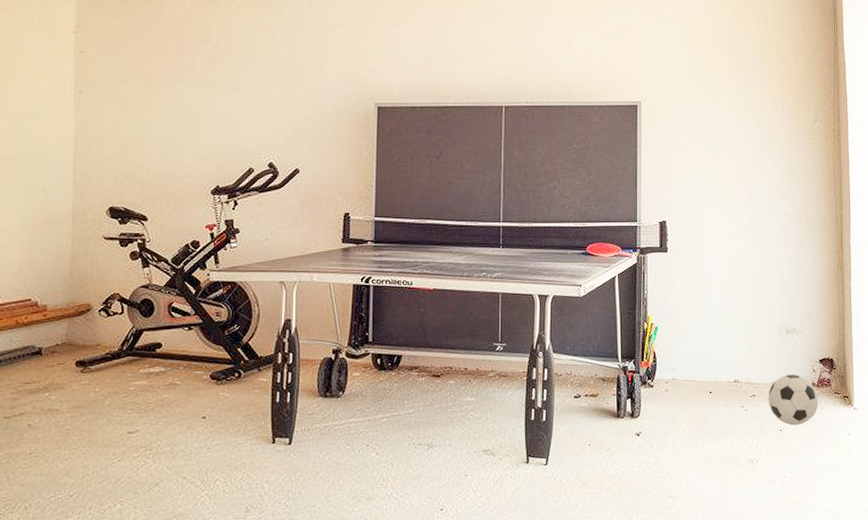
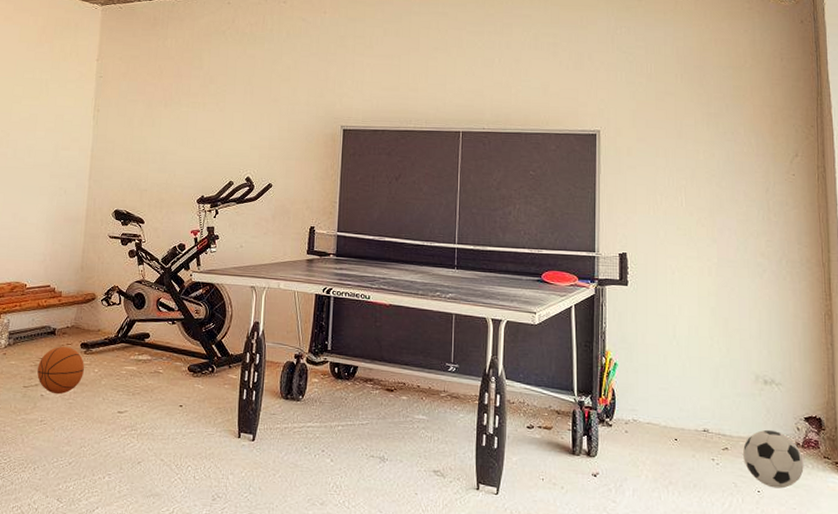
basketball: none [21,366,82,422] -> present [37,346,84,395]

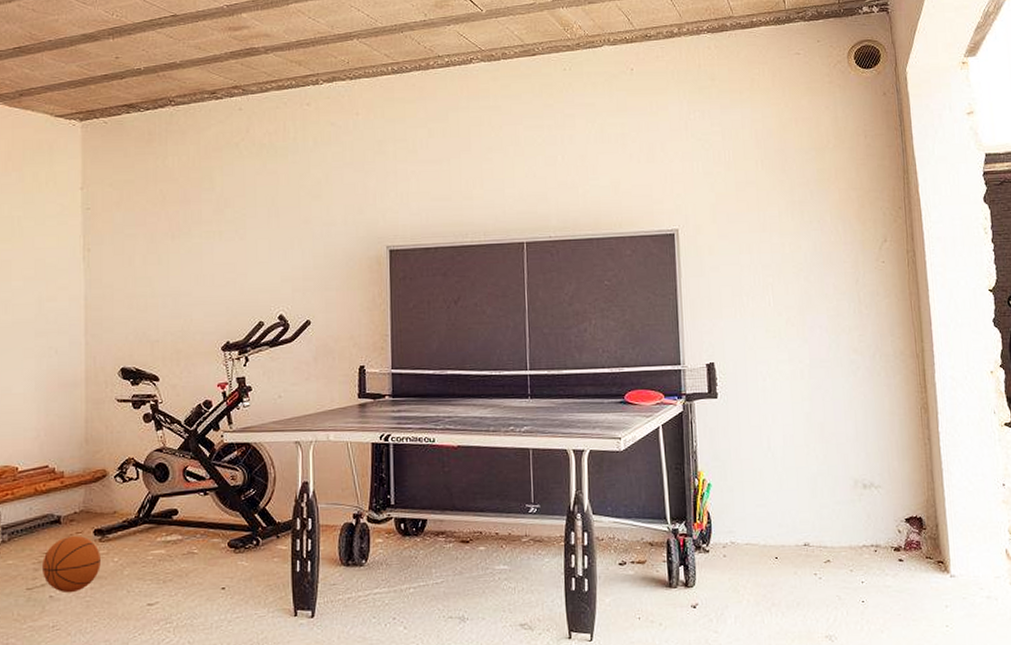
soccer ball: present [743,429,804,489] -> none [845,535,907,596]

